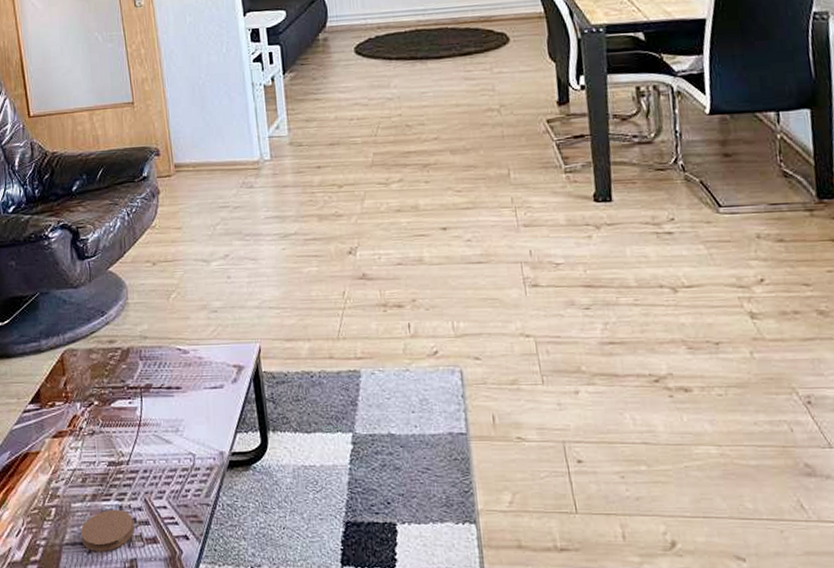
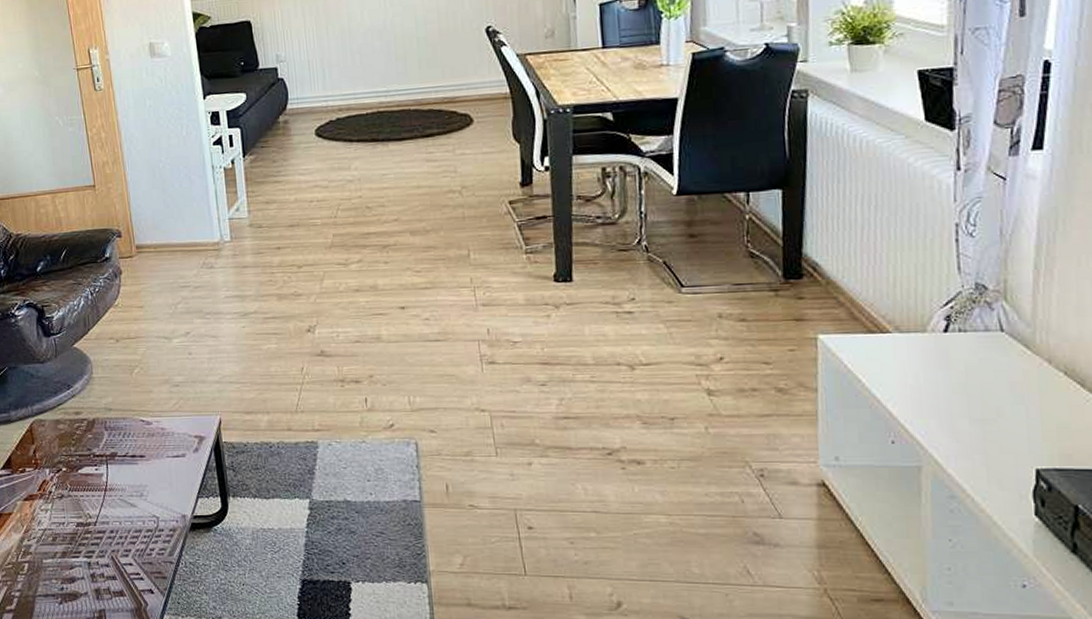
coaster: present [80,509,135,551] -> none [52,565,103,603]

